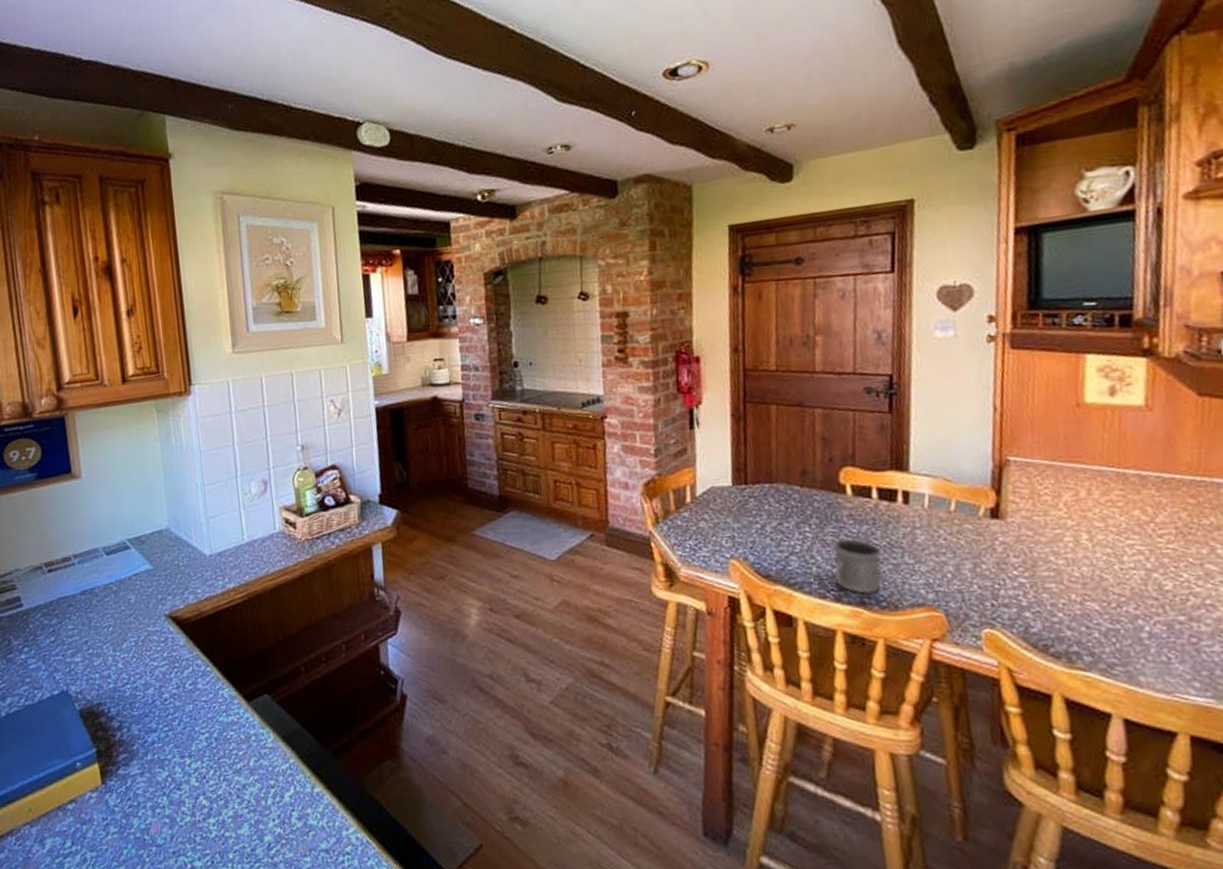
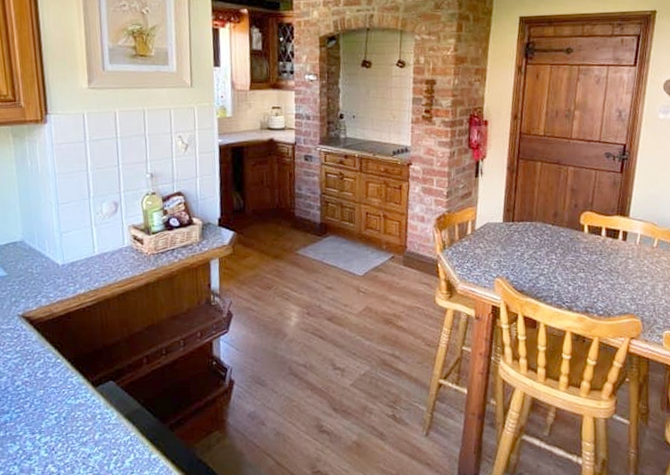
mug: present [833,539,882,595] -> none [569,265,604,306]

